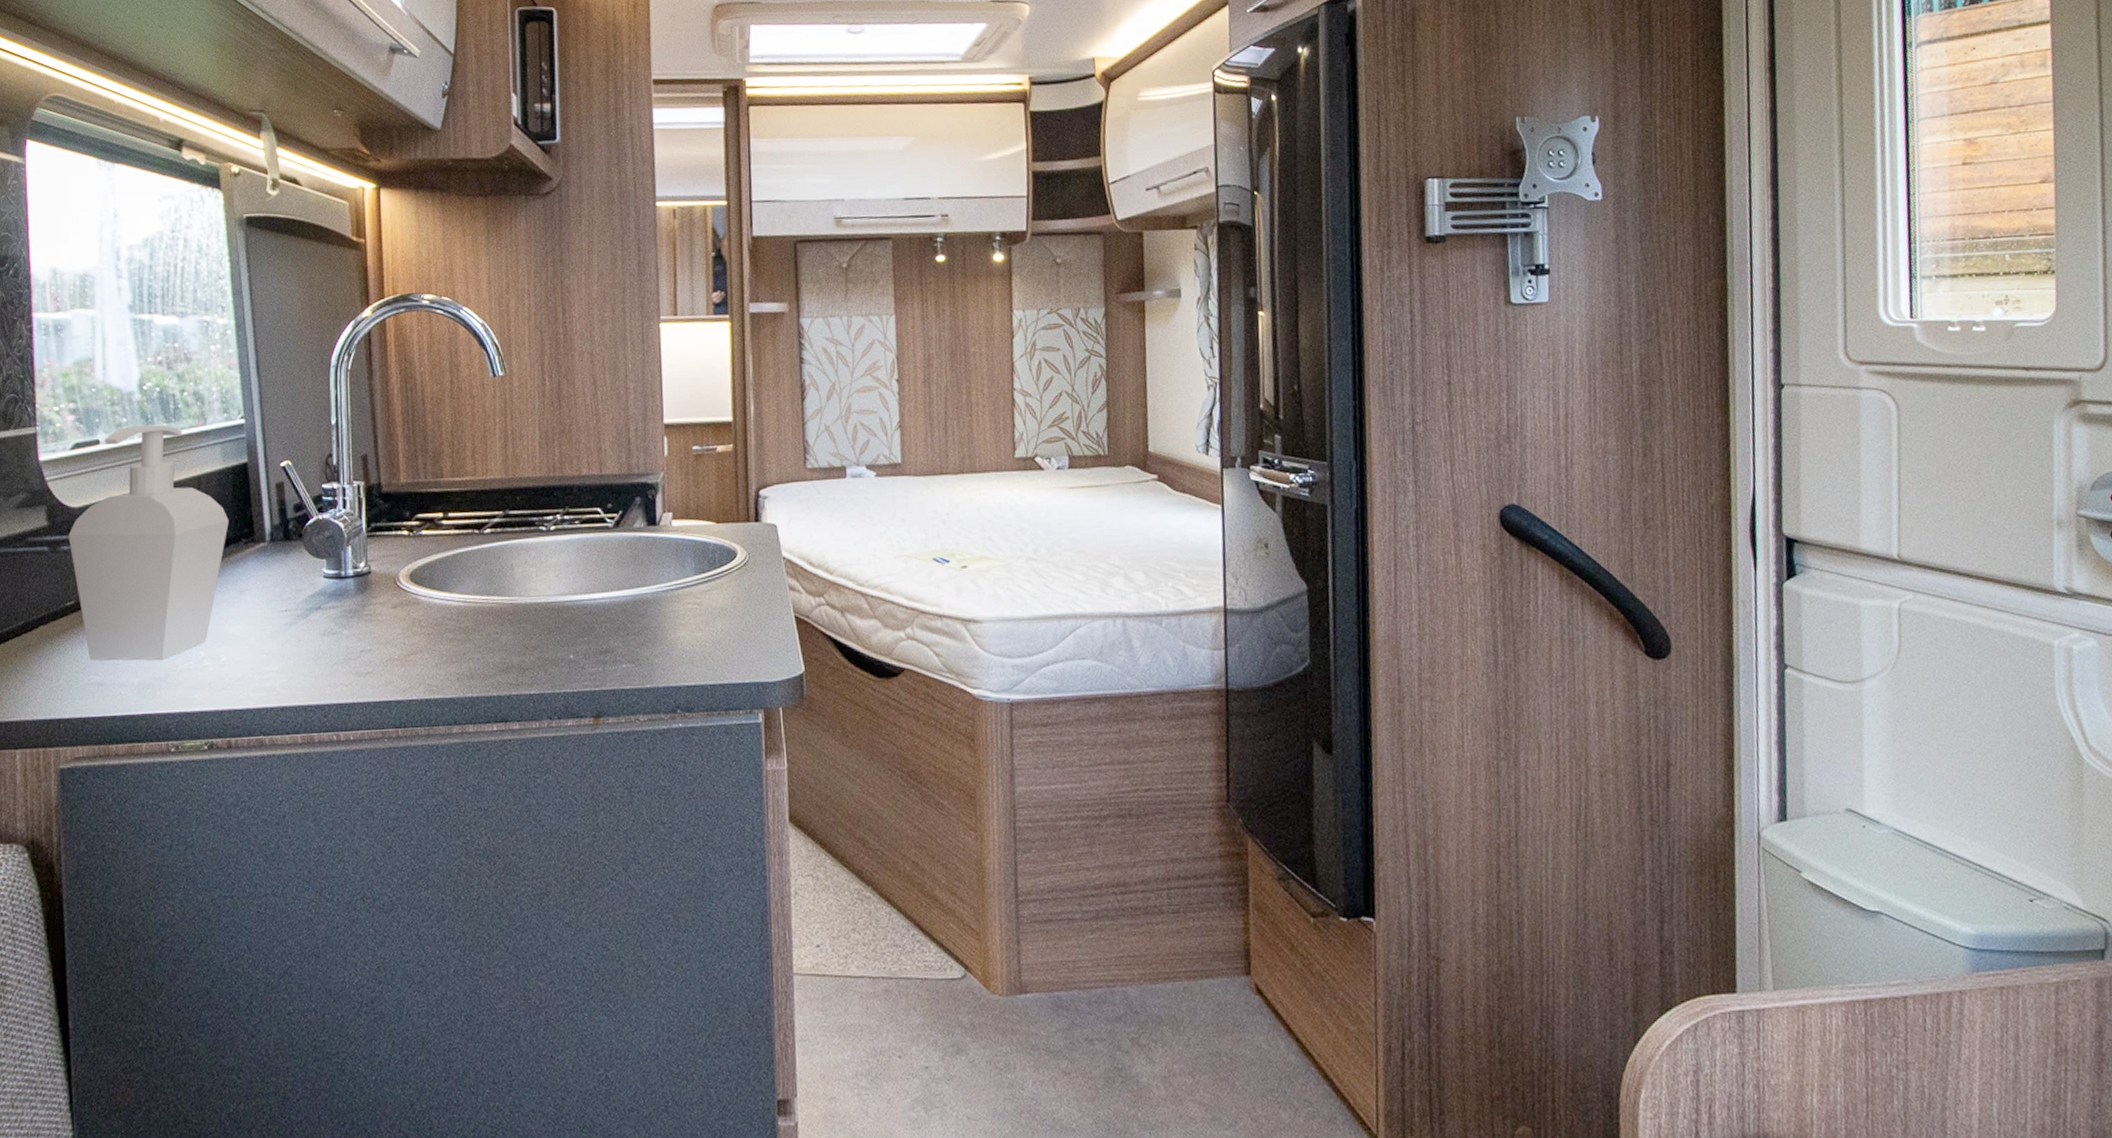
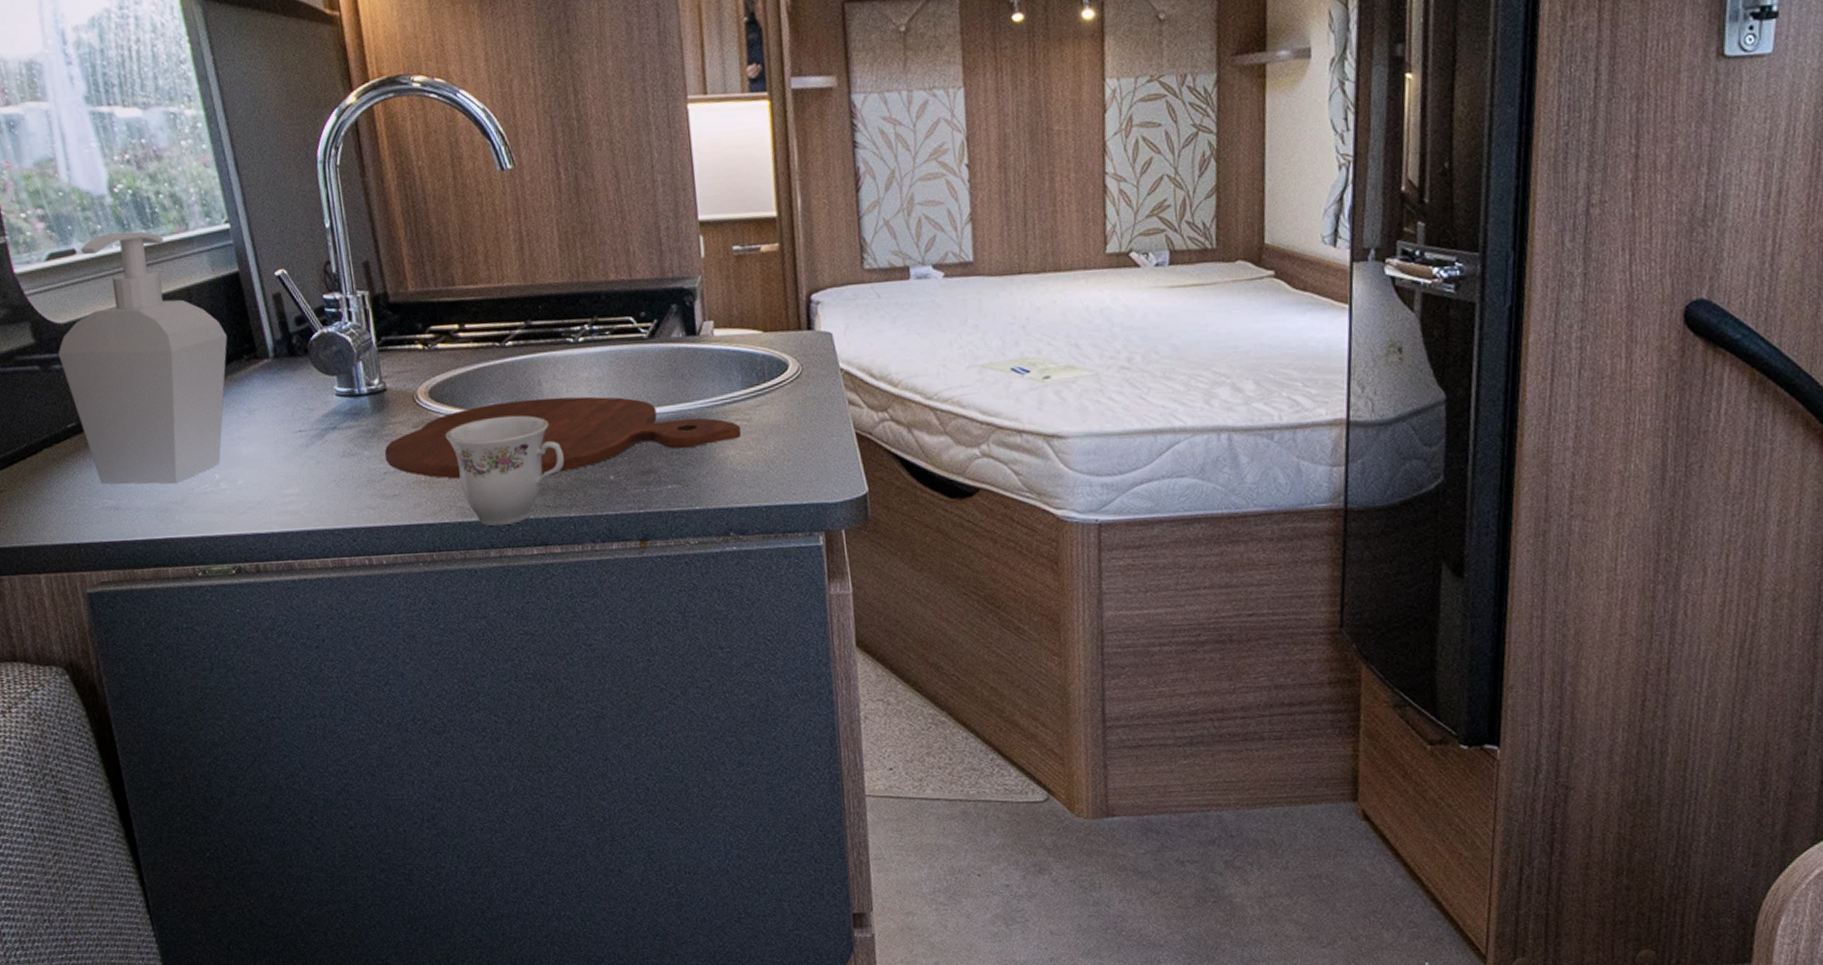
cutting board: none [362,580,693,657] -> present [384,396,742,479]
teacup: none [421,597,529,703] -> present [445,415,565,527]

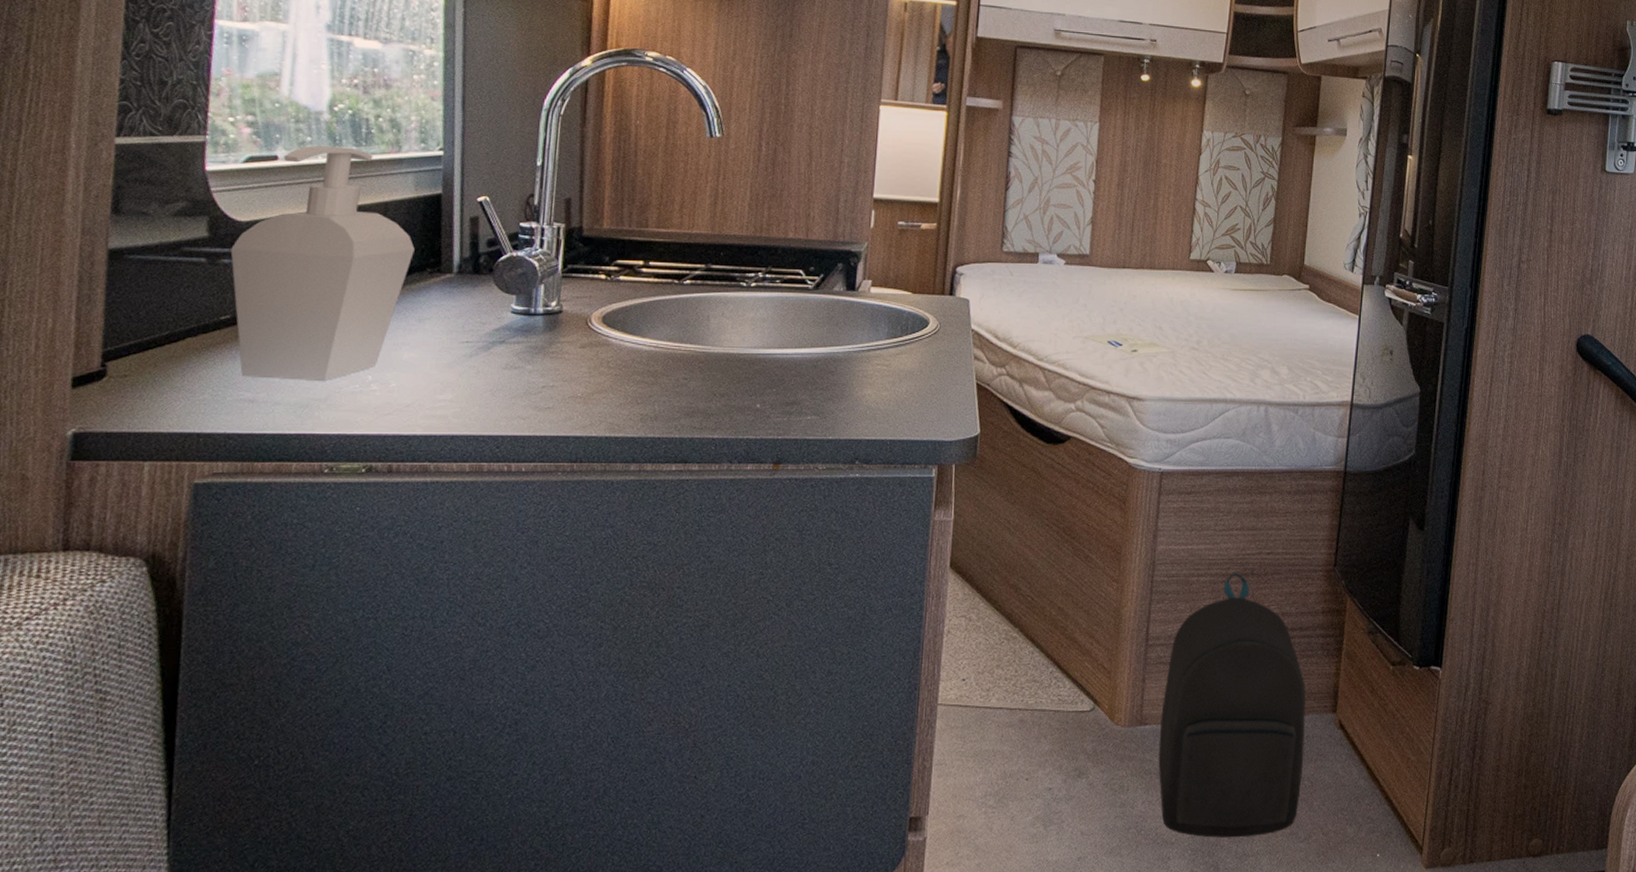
cutting board: present [384,396,742,479] -> none [546,331,881,399]
teacup: present [445,415,565,527] -> none [609,344,718,443]
backpack: none [1131,640,1319,941] -> present [1158,573,1306,838]

